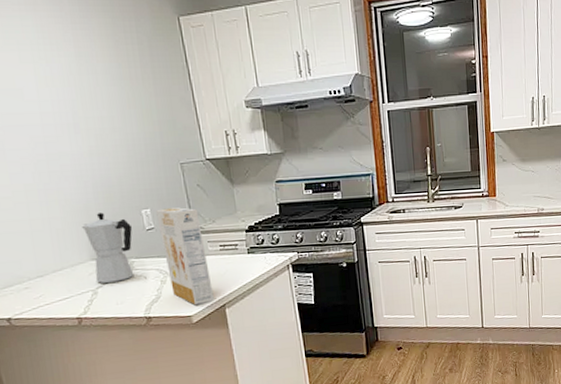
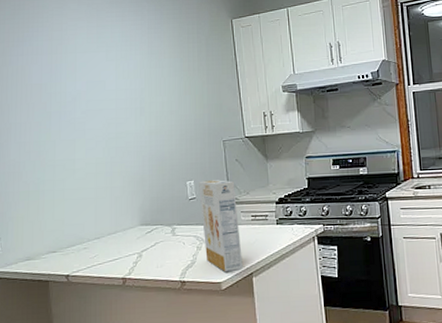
moka pot: present [82,212,134,283] -> none [136,183,177,247]

